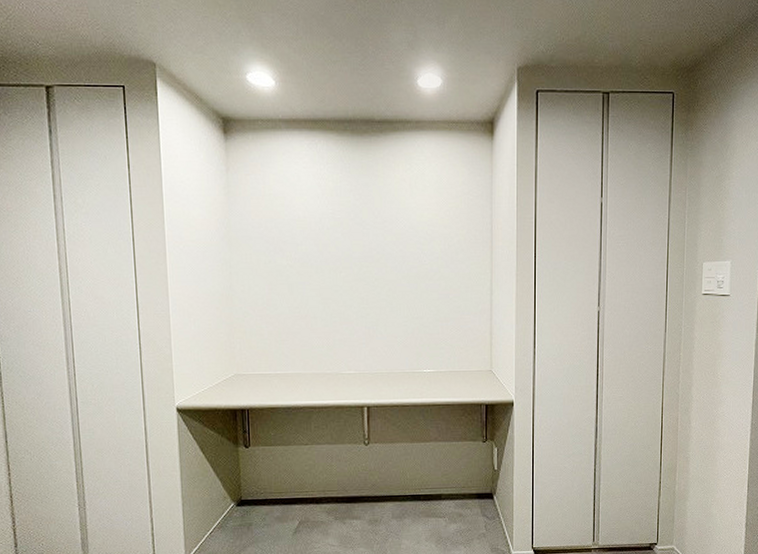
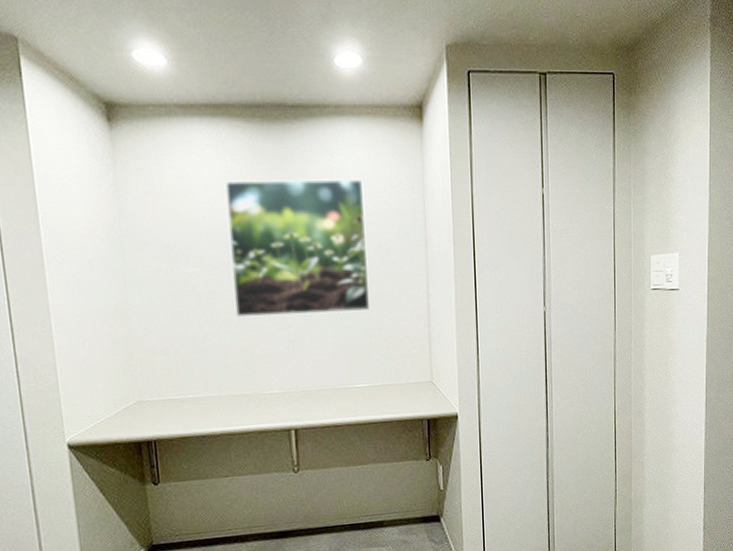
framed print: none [317,185,439,305] -> present [224,178,371,317]

